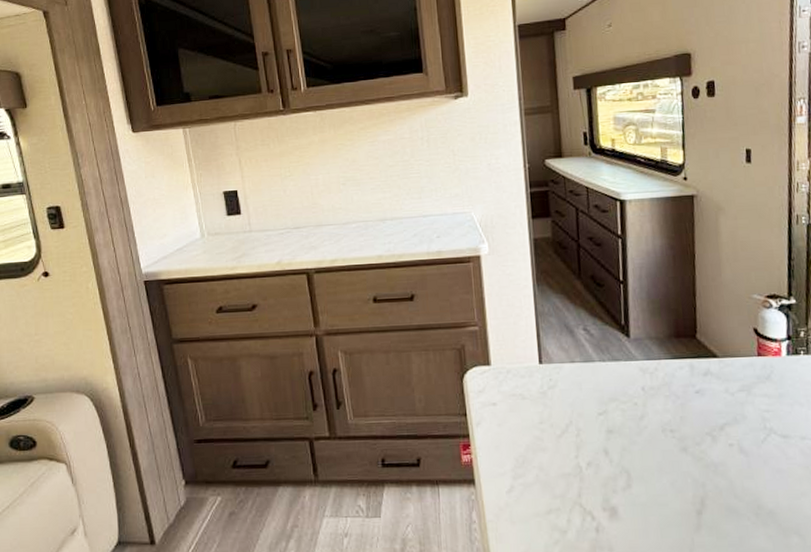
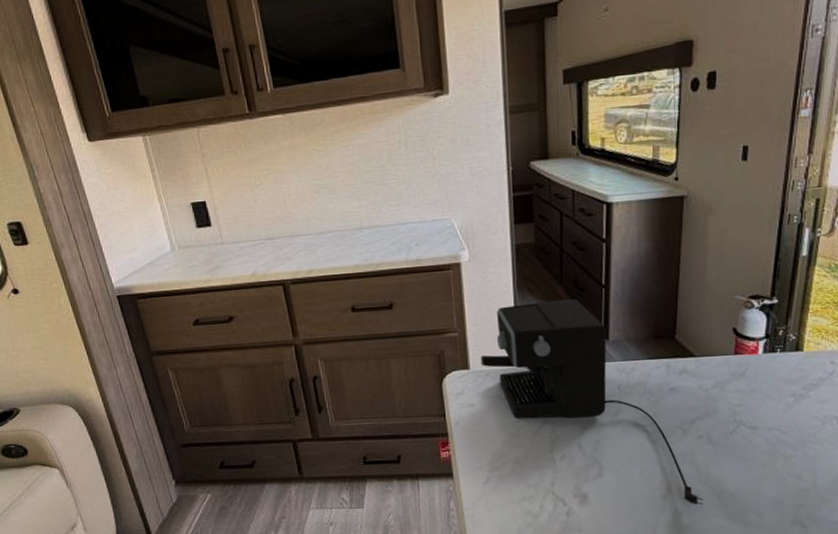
coffee maker: none [501,294,741,524] -> present [480,298,703,505]

